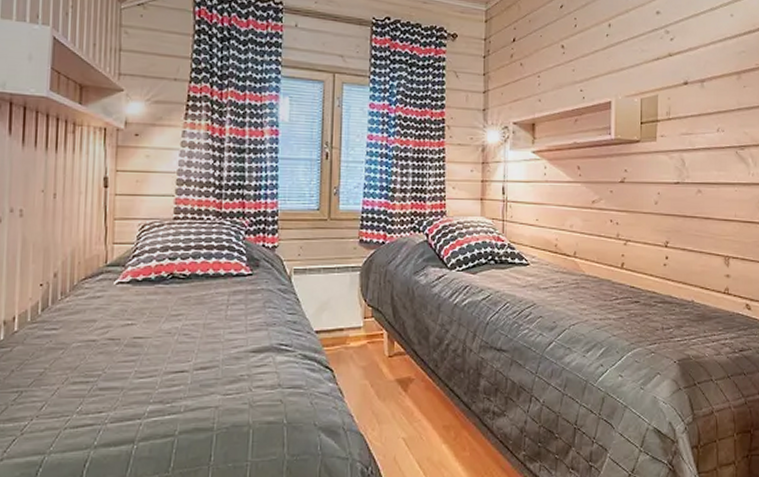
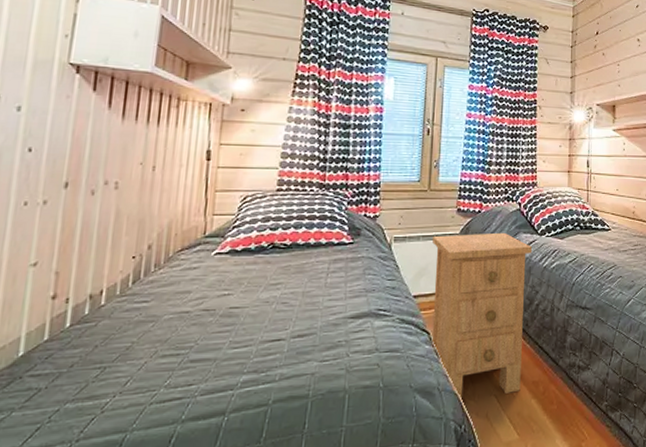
nightstand: none [334,265,441,441] -> present [431,232,532,400]

